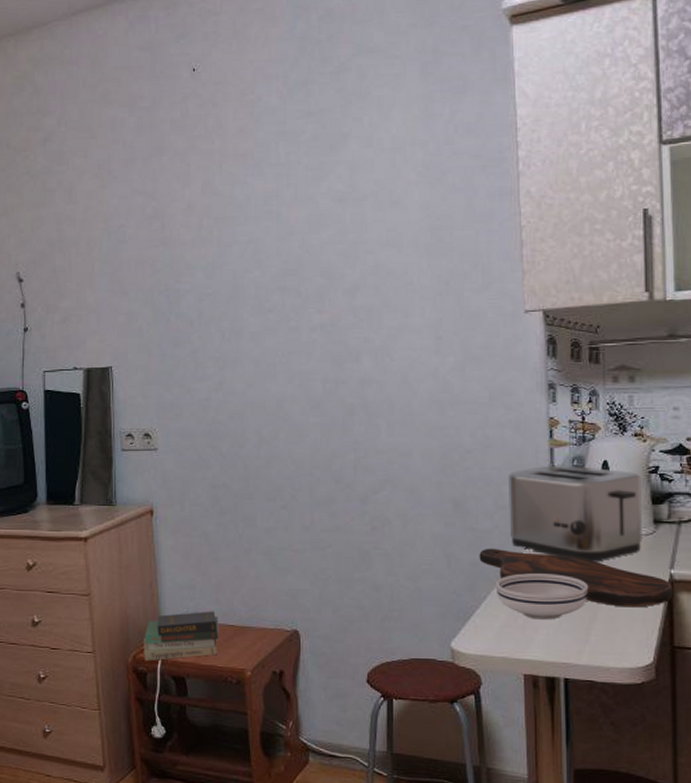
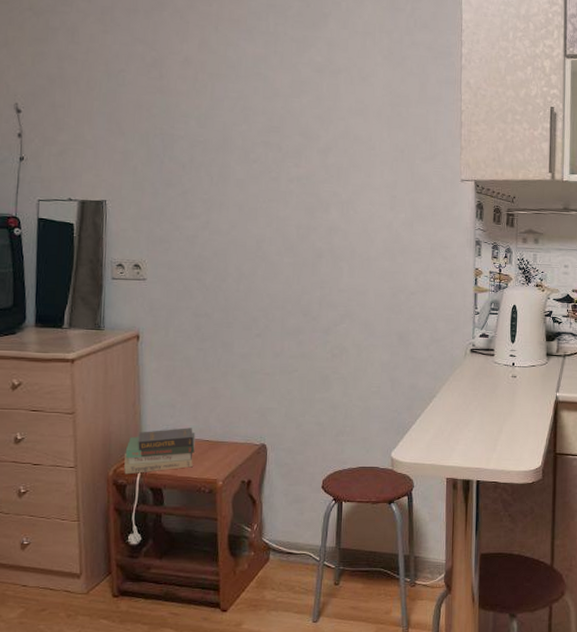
cutting board: present [479,548,673,608] -> none [416,374,558,423]
bowl: present [495,573,589,620] -> none [428,395,498,433]
toaster: present [508,465,642,560] -> none [441,307,539,385]

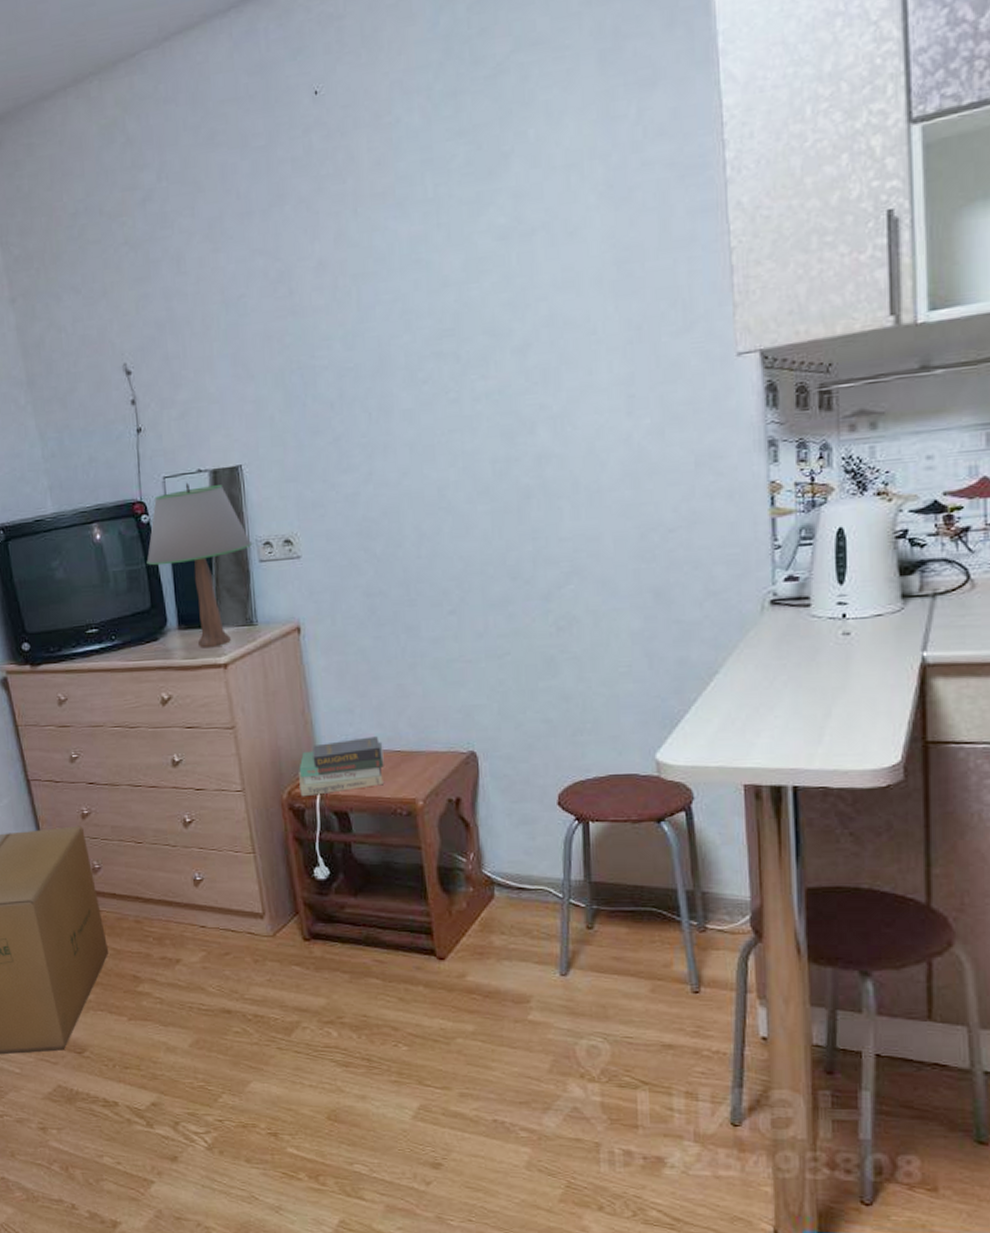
table lamp: none [14,207,108,345] -> present [146,482,253,649]

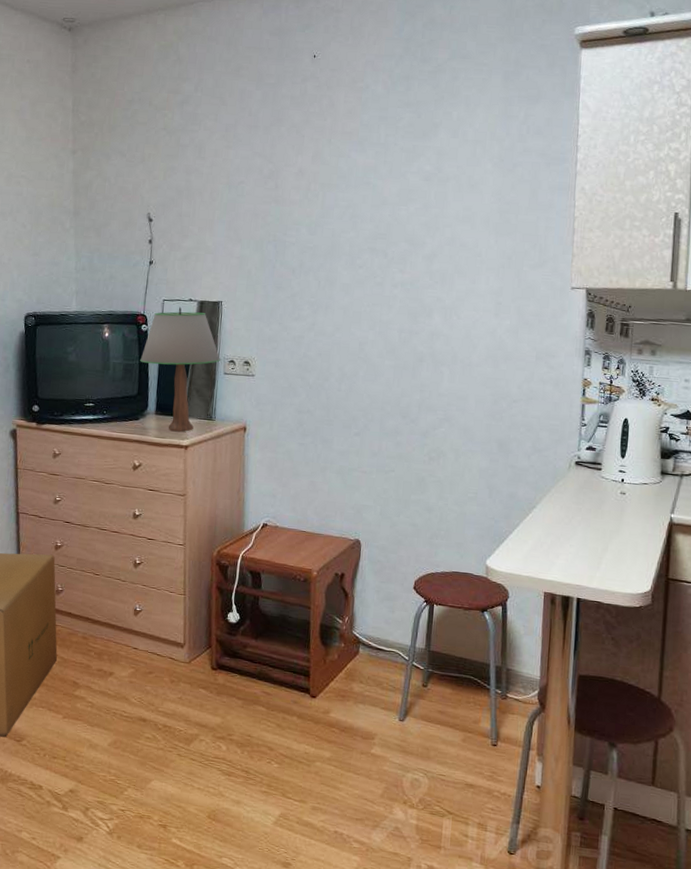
books: present [299,736,384,797] -> none [227,517,294,557]

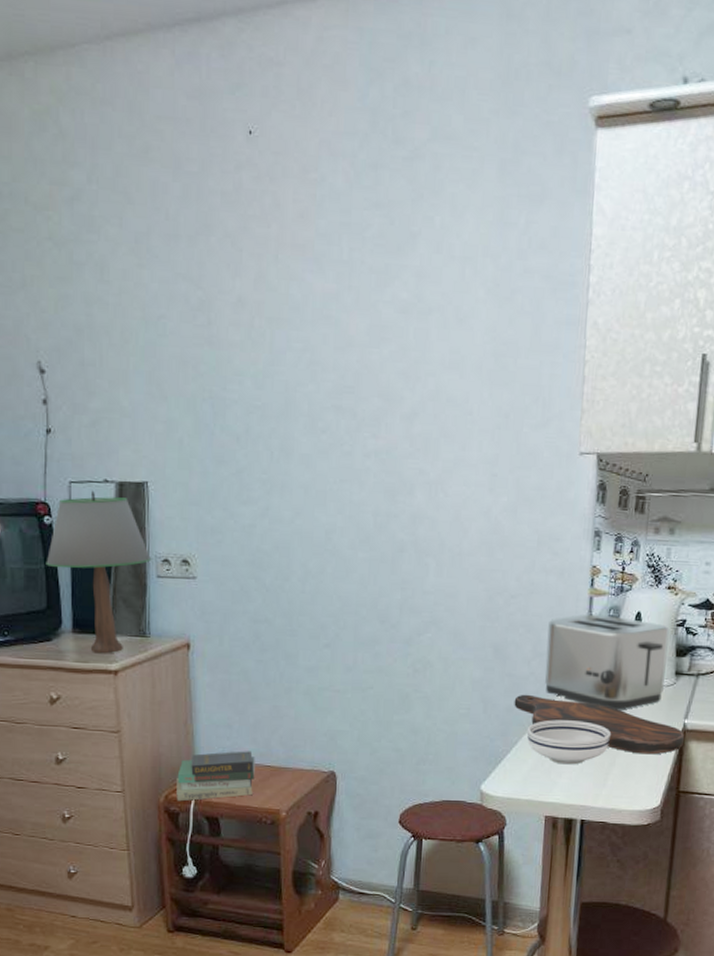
books: none [227,517,294,557] -> present [176,751,255,802]
cutting board: none [516,483,672,544] -> present [514,694,685,755]
bowl: none [527,507,604,548] -> present [526,720,612,765]
toaster: none [543,418,654,502] -> present [544,614,669,709]

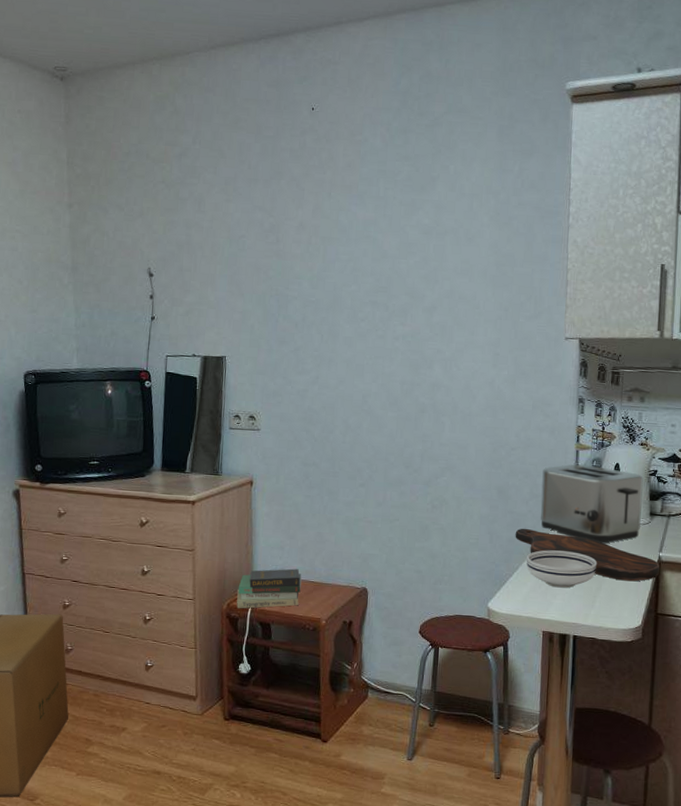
table lamp: present [46,490,152,654] -> none [144,362,226,488]

